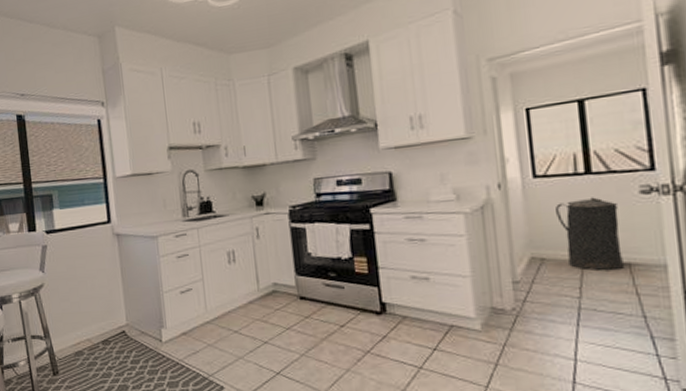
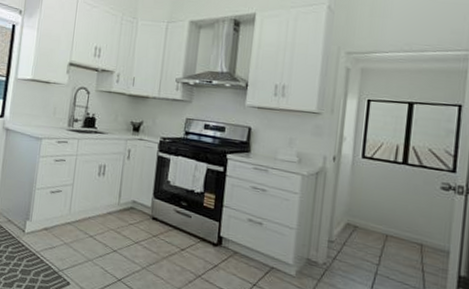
trash can: present [556,197,626,271] -> none [374,183,422,249]

